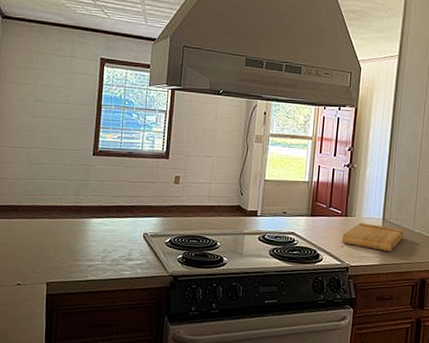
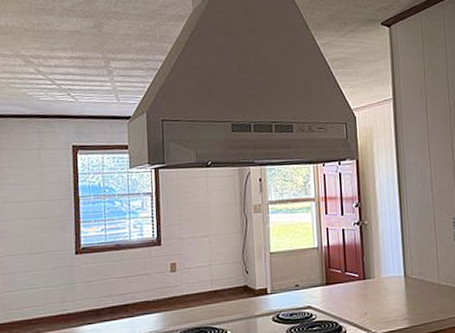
cutting board: present [342,222,404,252] -> none [363,283,430,312]

